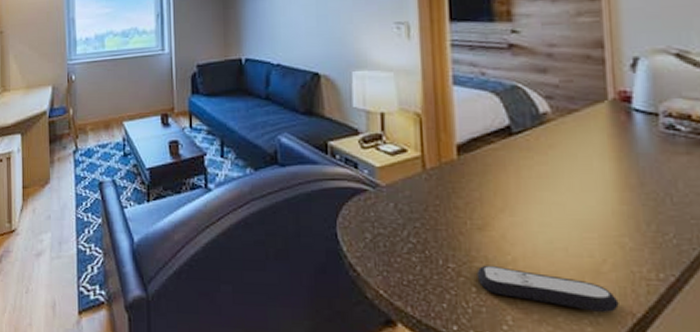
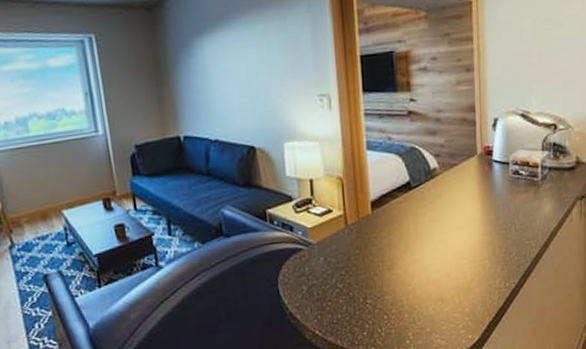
remote control: present [477,265,619,312] -> none [387,296,481,319]

